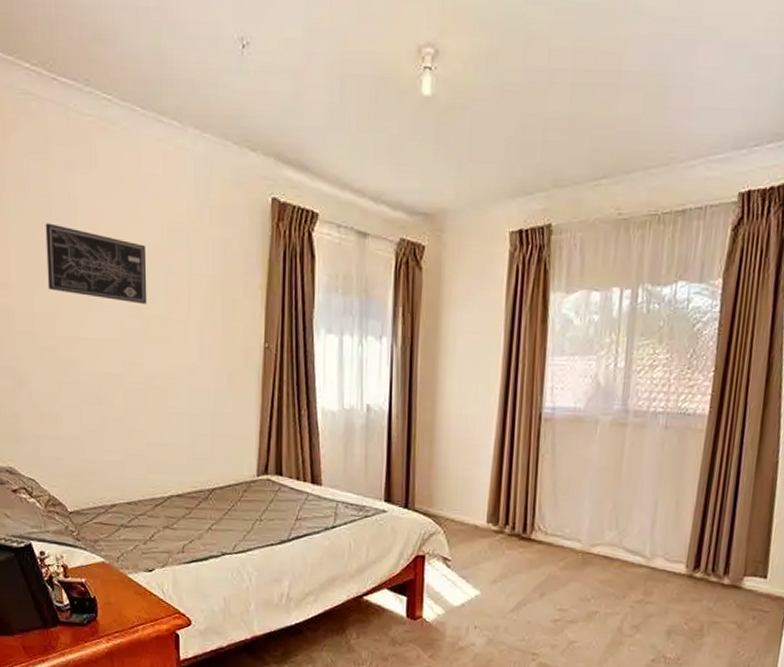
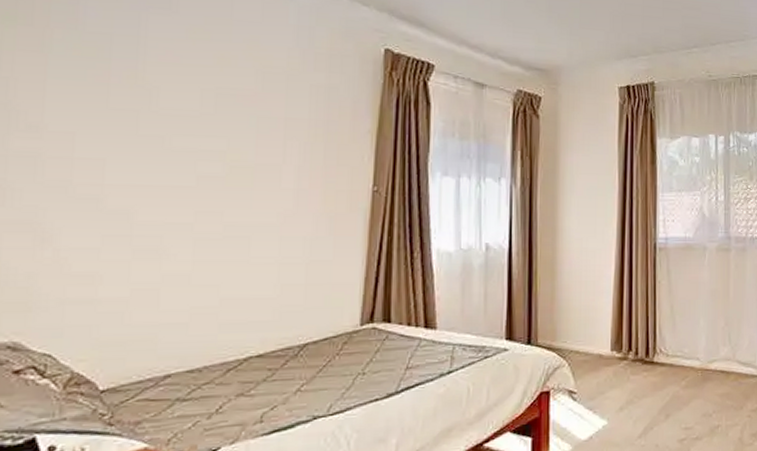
wall art: present [45,223,147,305] -> none [98,62,235,149]

